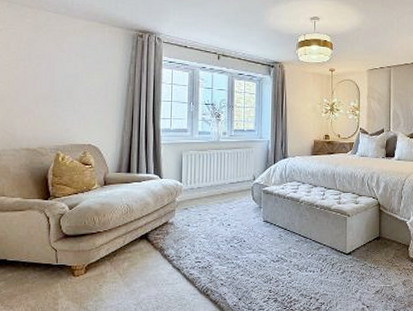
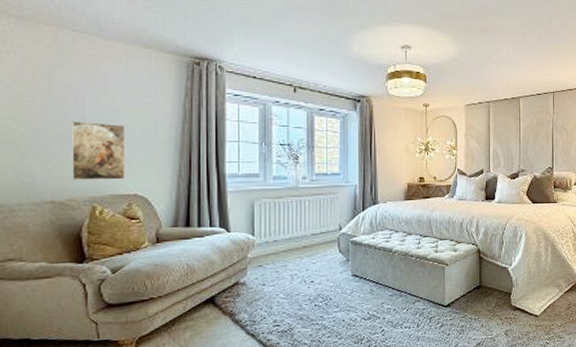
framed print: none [43,83,84,132] -> present [72,120,126,180]

